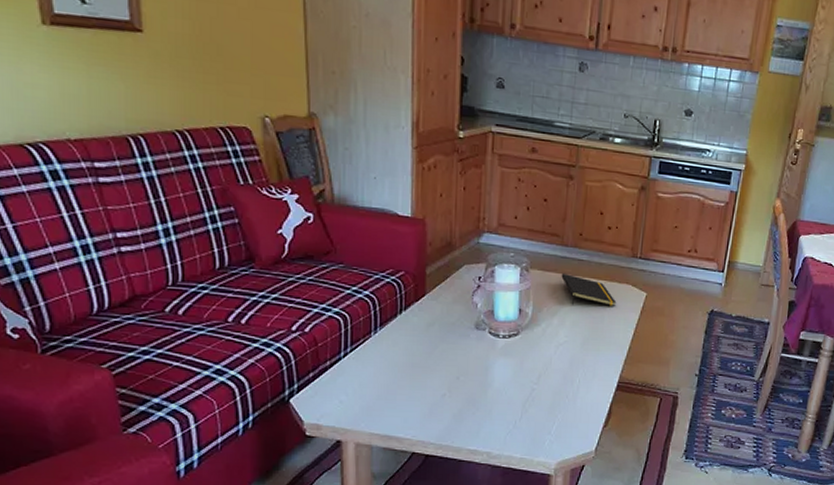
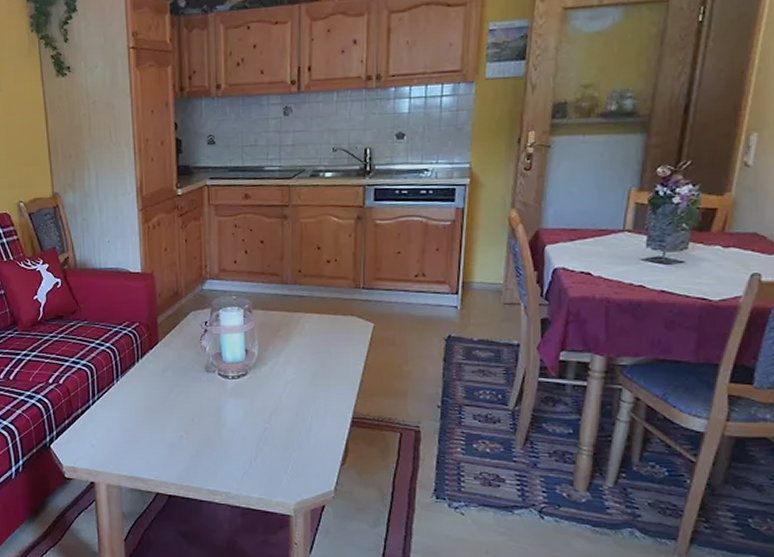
notepad: present [561,274,617,306] -> none [284,311,343,342]

